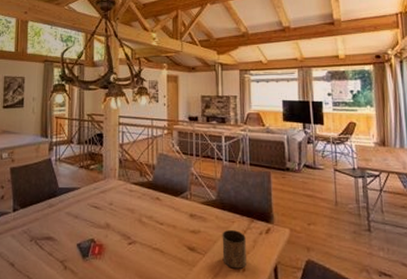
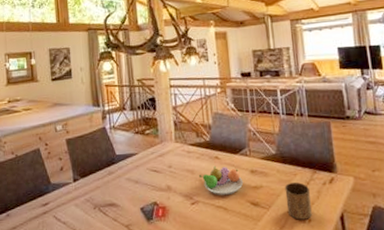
fruit bowl: none [139,206,182,237] -> present [199,165,244,195]

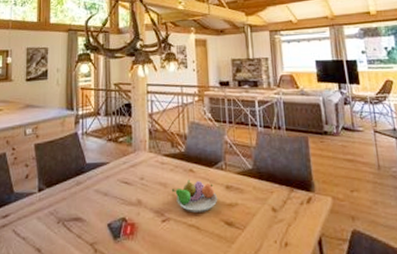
cup: present [284,182,312,220] -> none [260,200,289,244]

